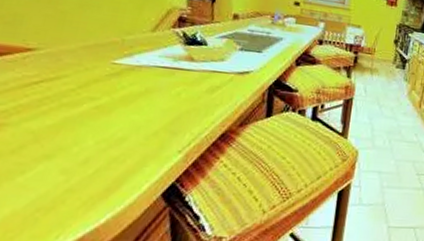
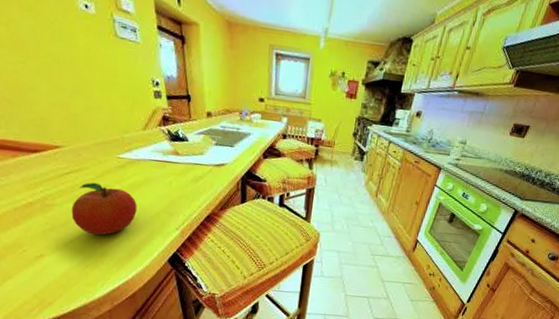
fruit: none [30,93,130,164] -> present [71,182,137,235]

